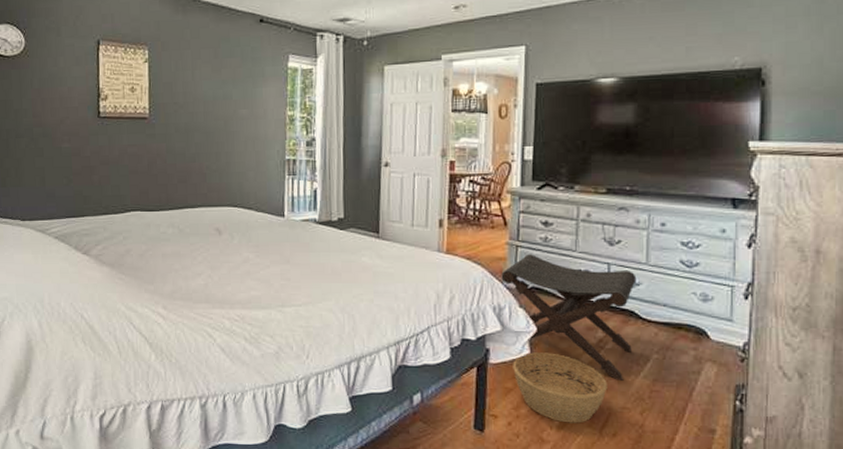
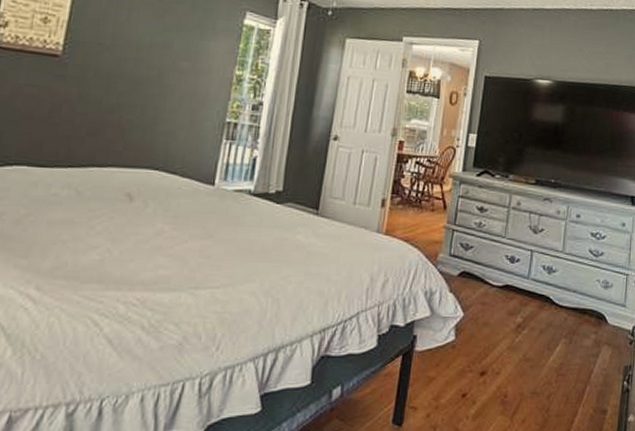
footstool: present [501,254,637,381] -> none [435,238,554,365]
basket: present [513,352,608,423] -> none [437,339,522,411]

